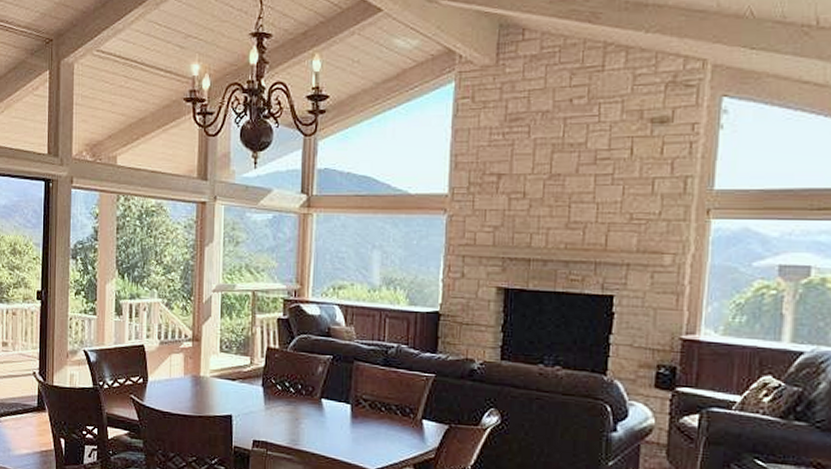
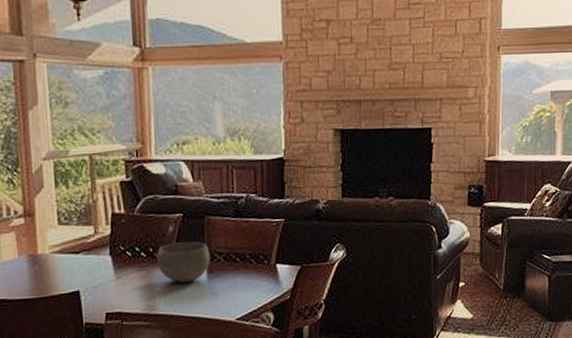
bowl: none [305,383,356,424] -> present [157,241,211,283]

